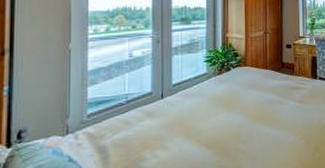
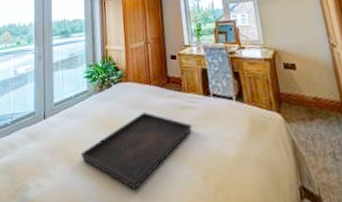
serving tray: none [198,92,300,155] -> present [80,112,192,191]

